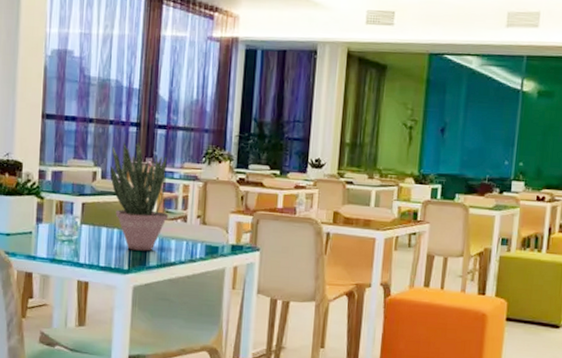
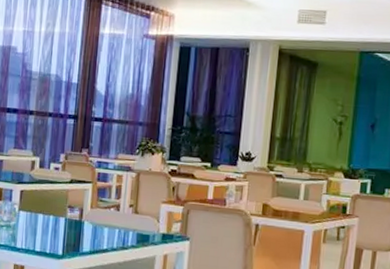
potted plant: present [109,142,169,251] -> none [47,133,102,238]

